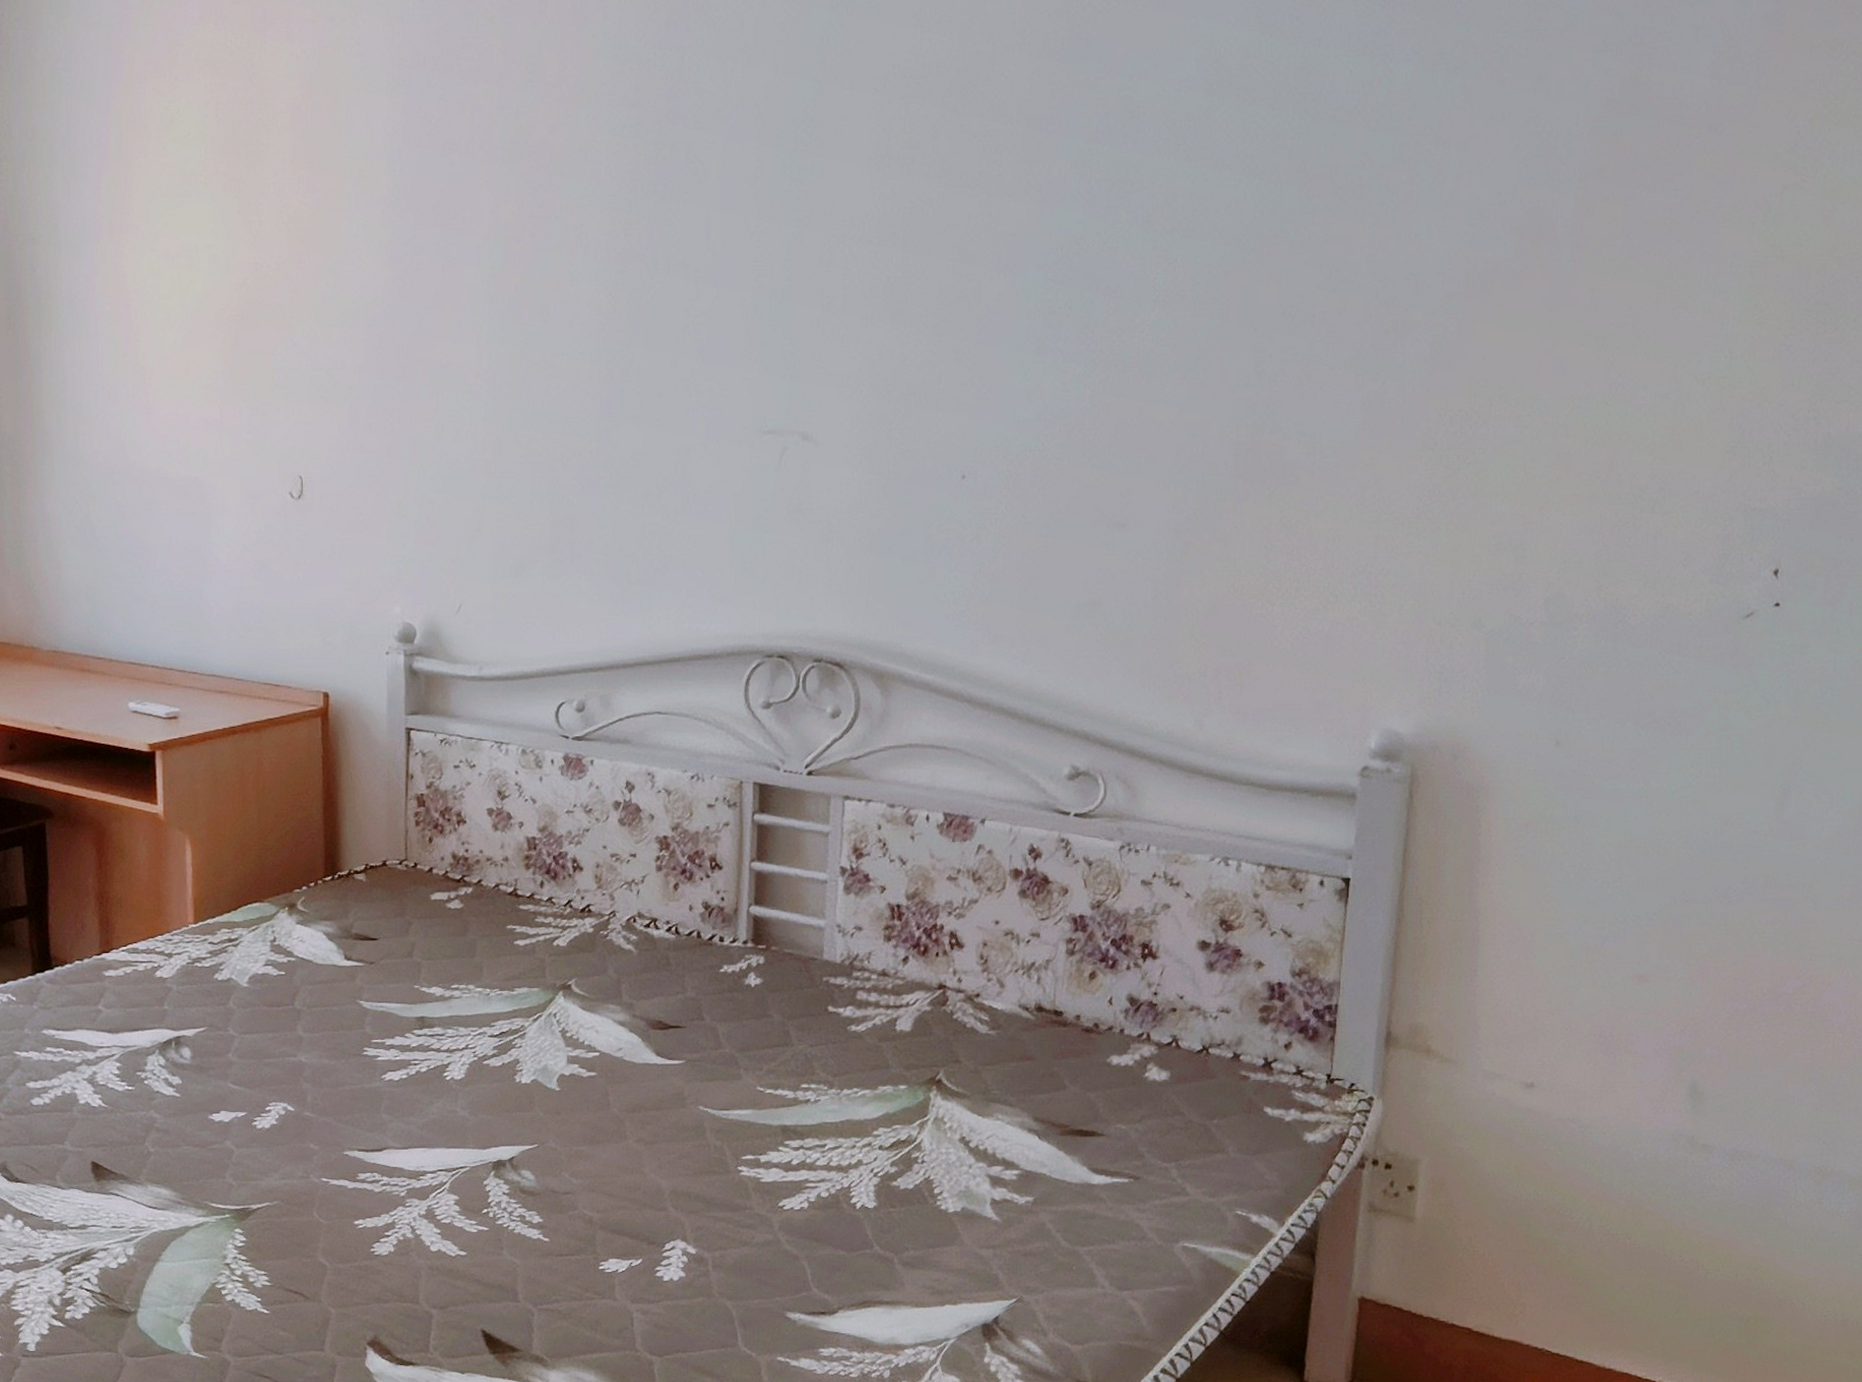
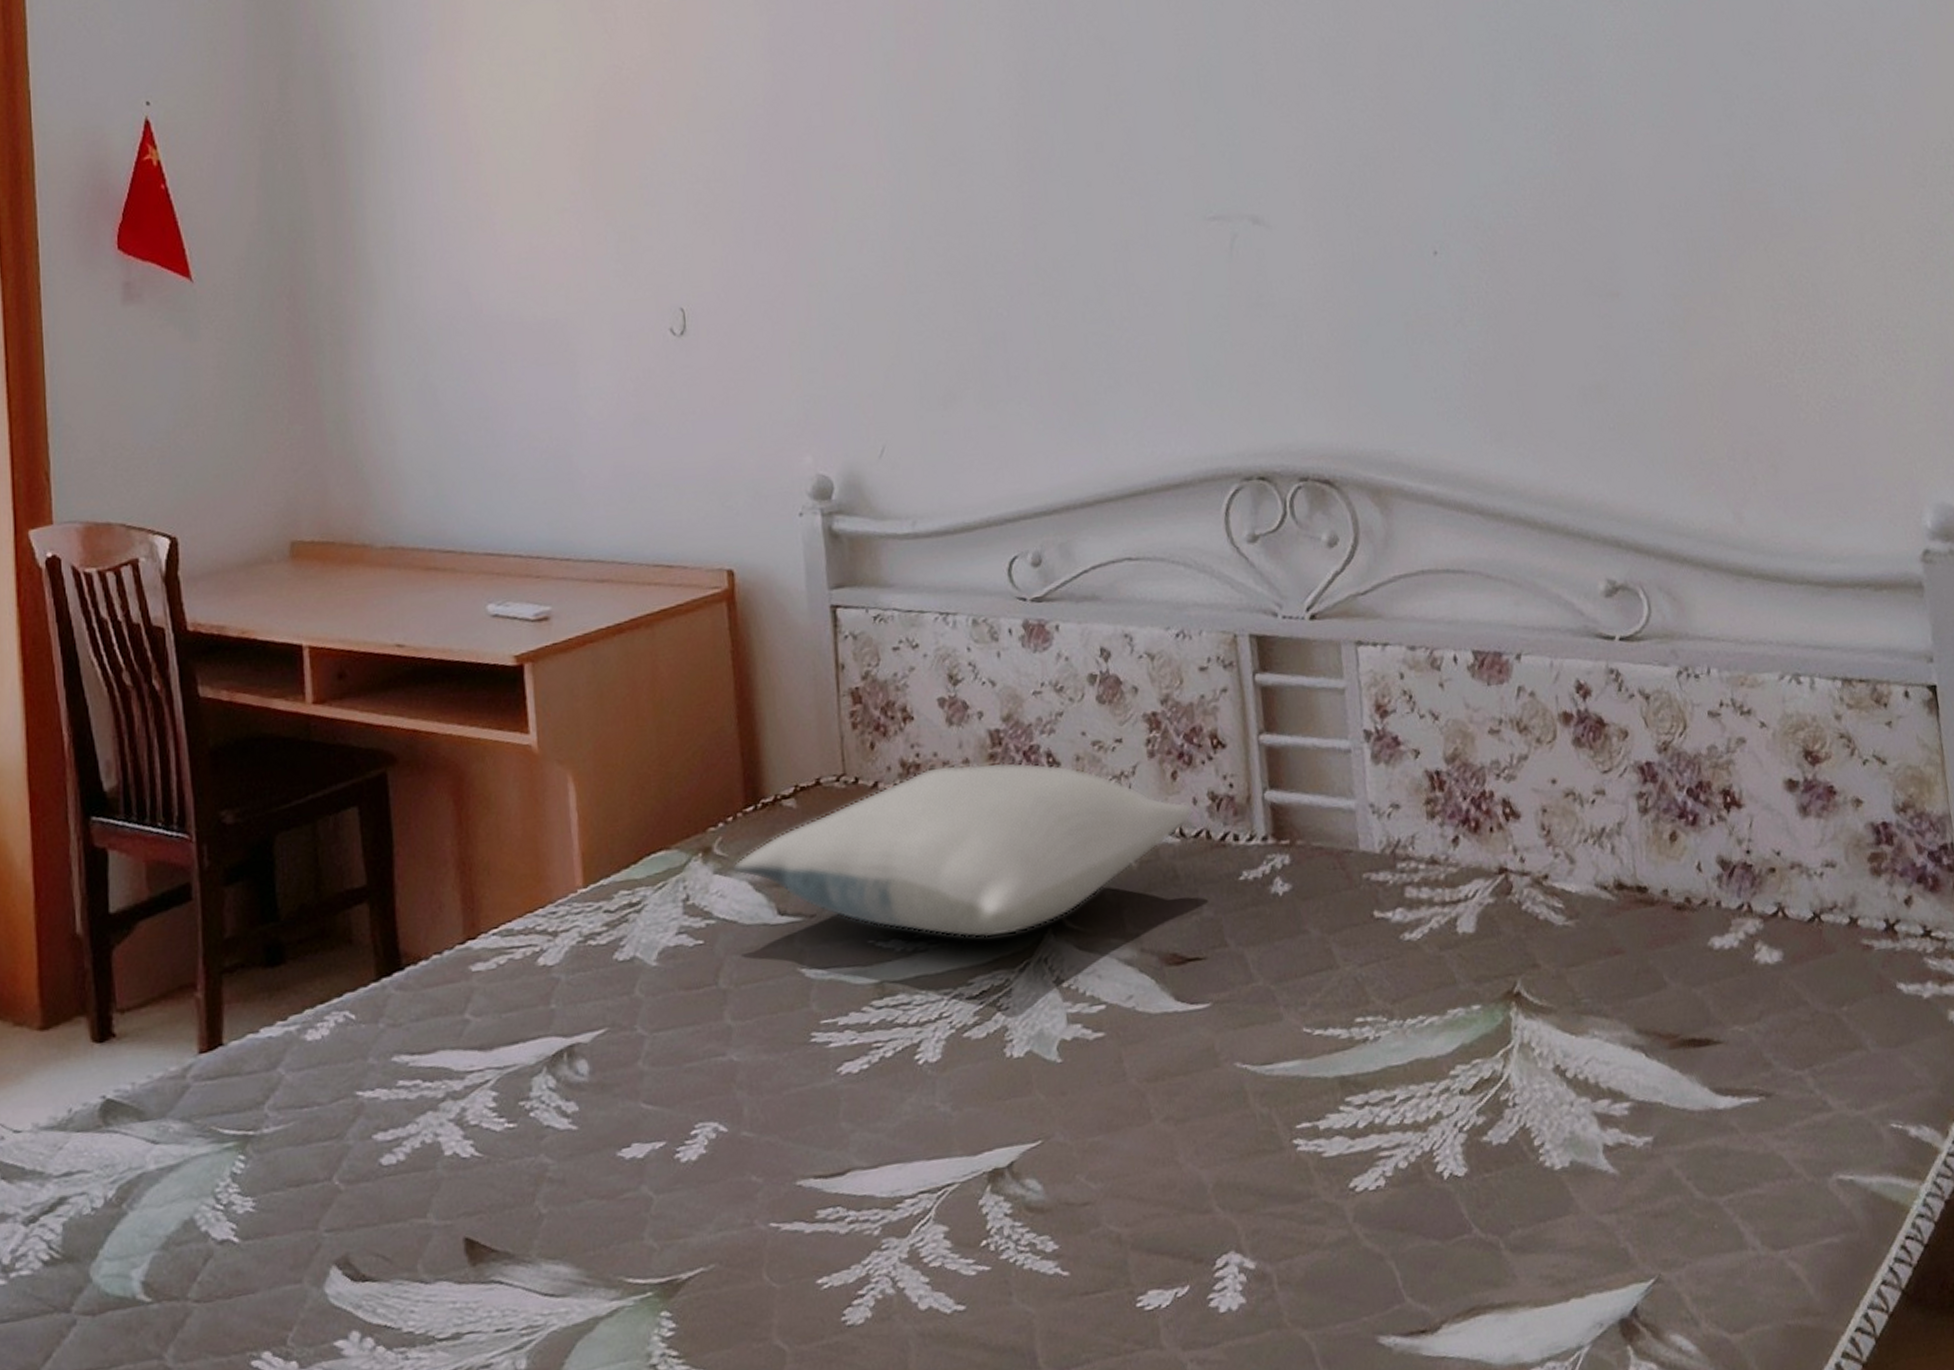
pillow: none [311,860,688,994] -> present [732,761,1193,939]

